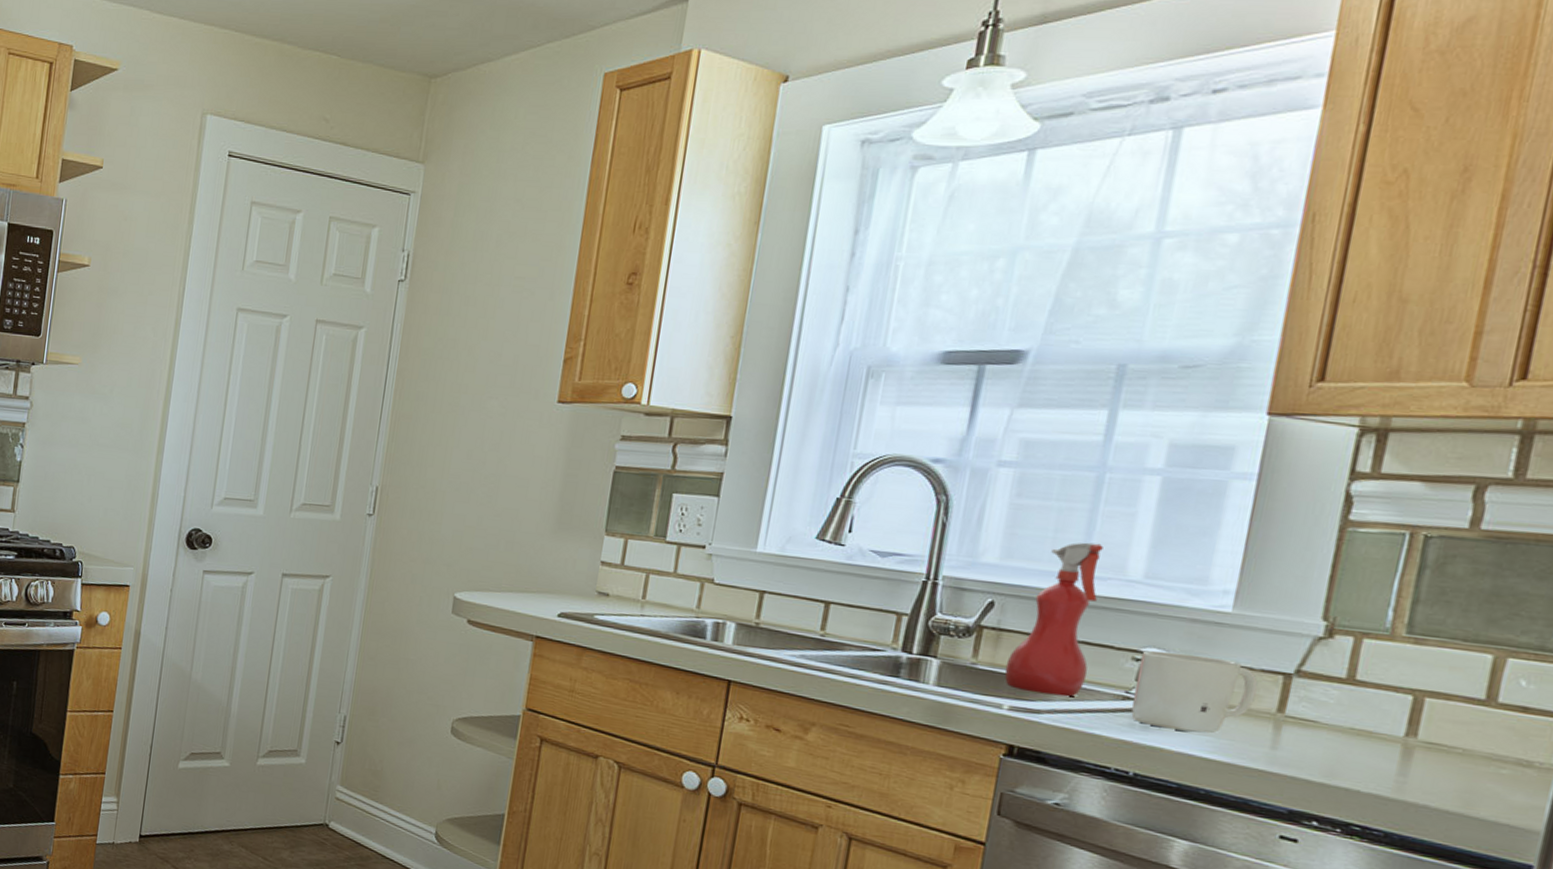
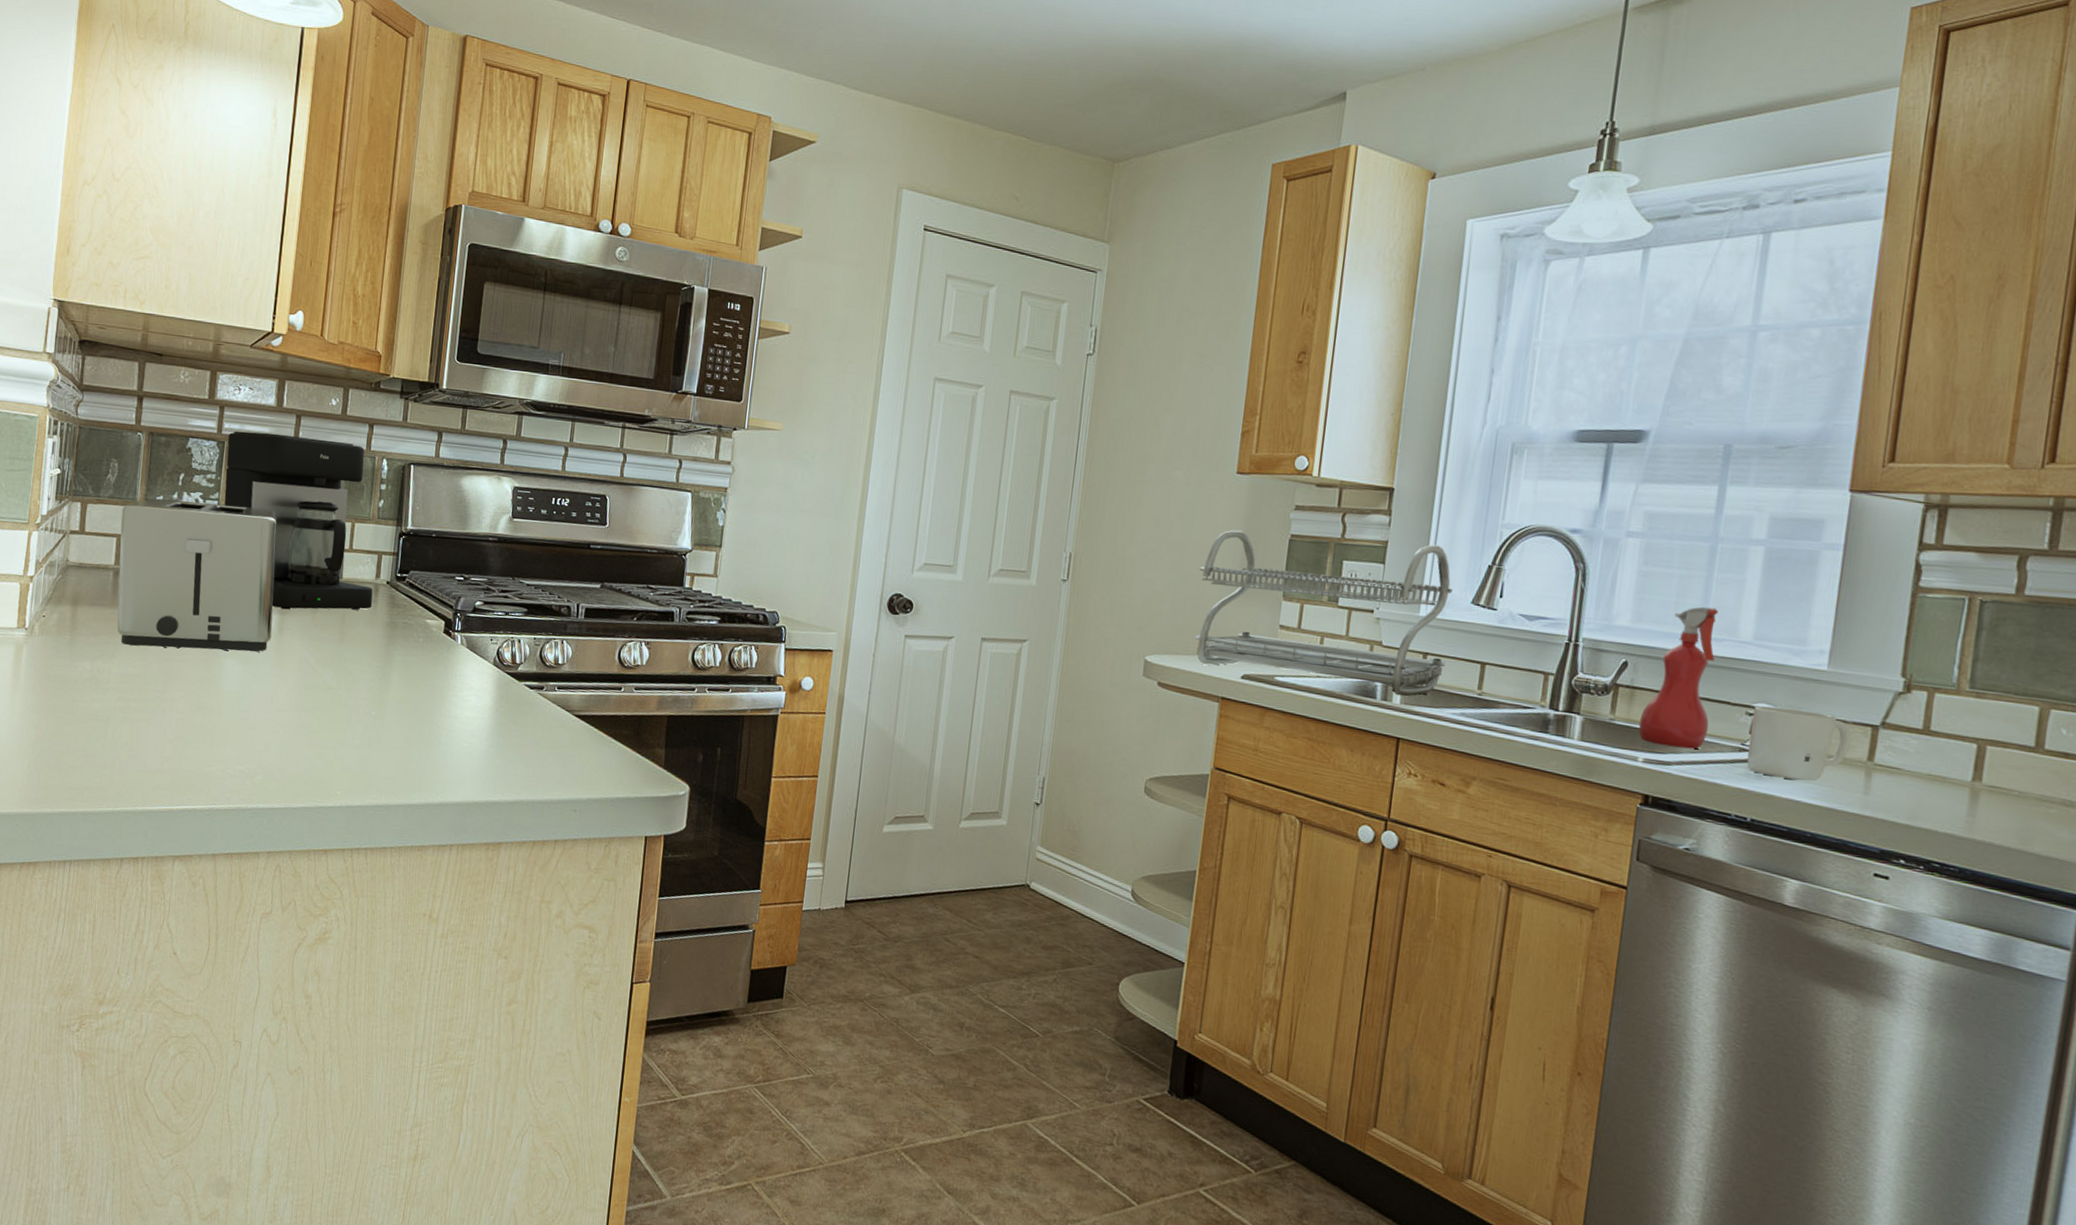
dish rack: none [508,461,795,638] -> present [1194,529,1453,697]

